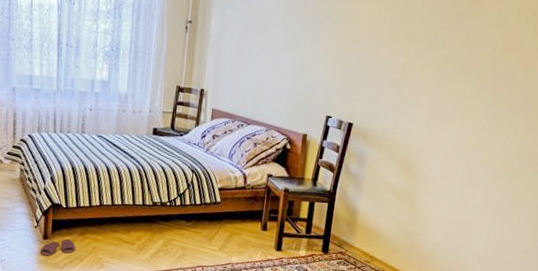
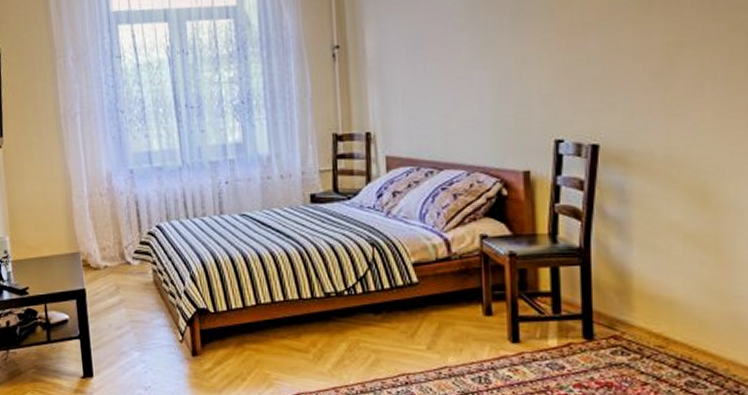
slippers: present [40,238,75,256] -> none [190,352,234,378]

